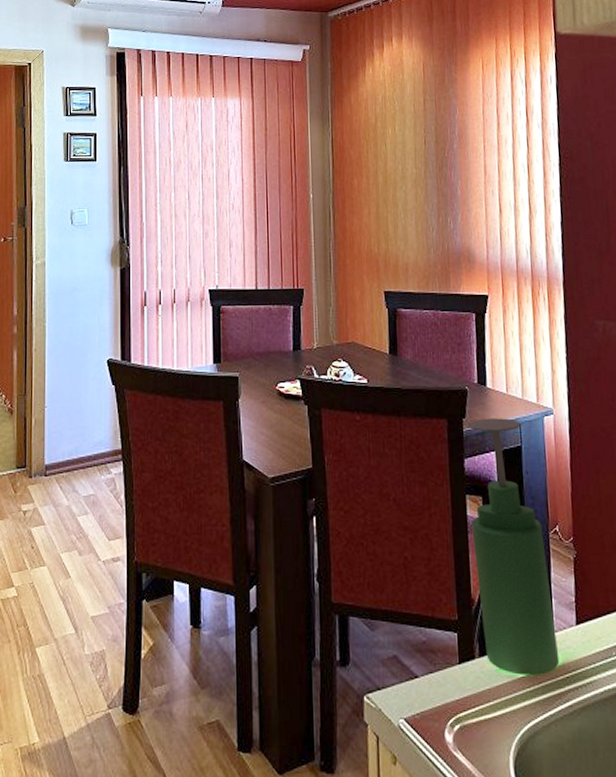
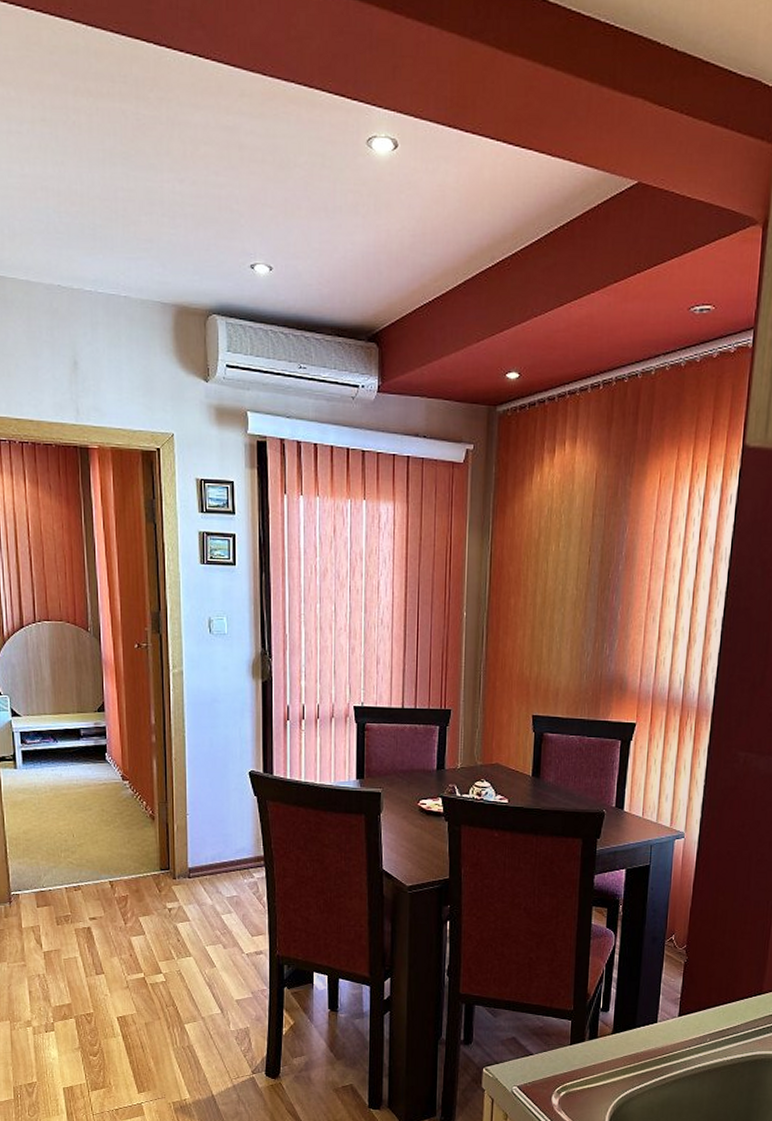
soap dispenser: present [468,418,560,675] -> none [594,839,660,1055]

